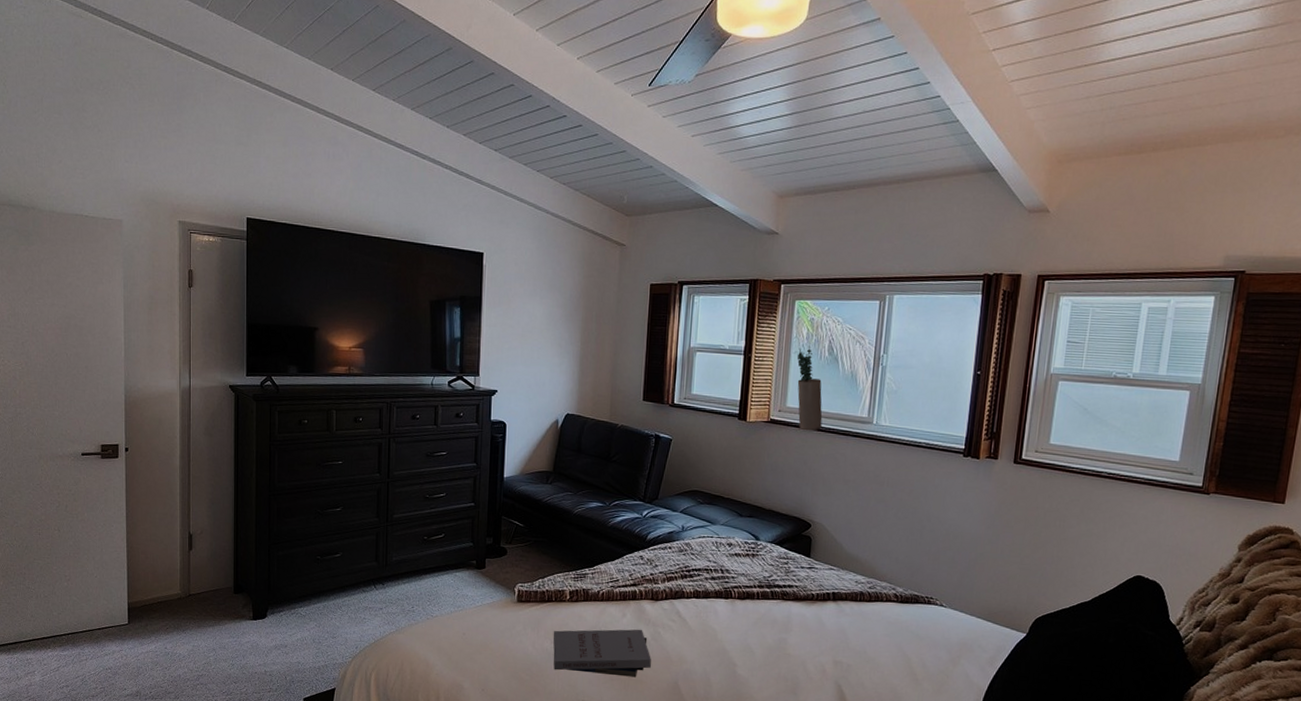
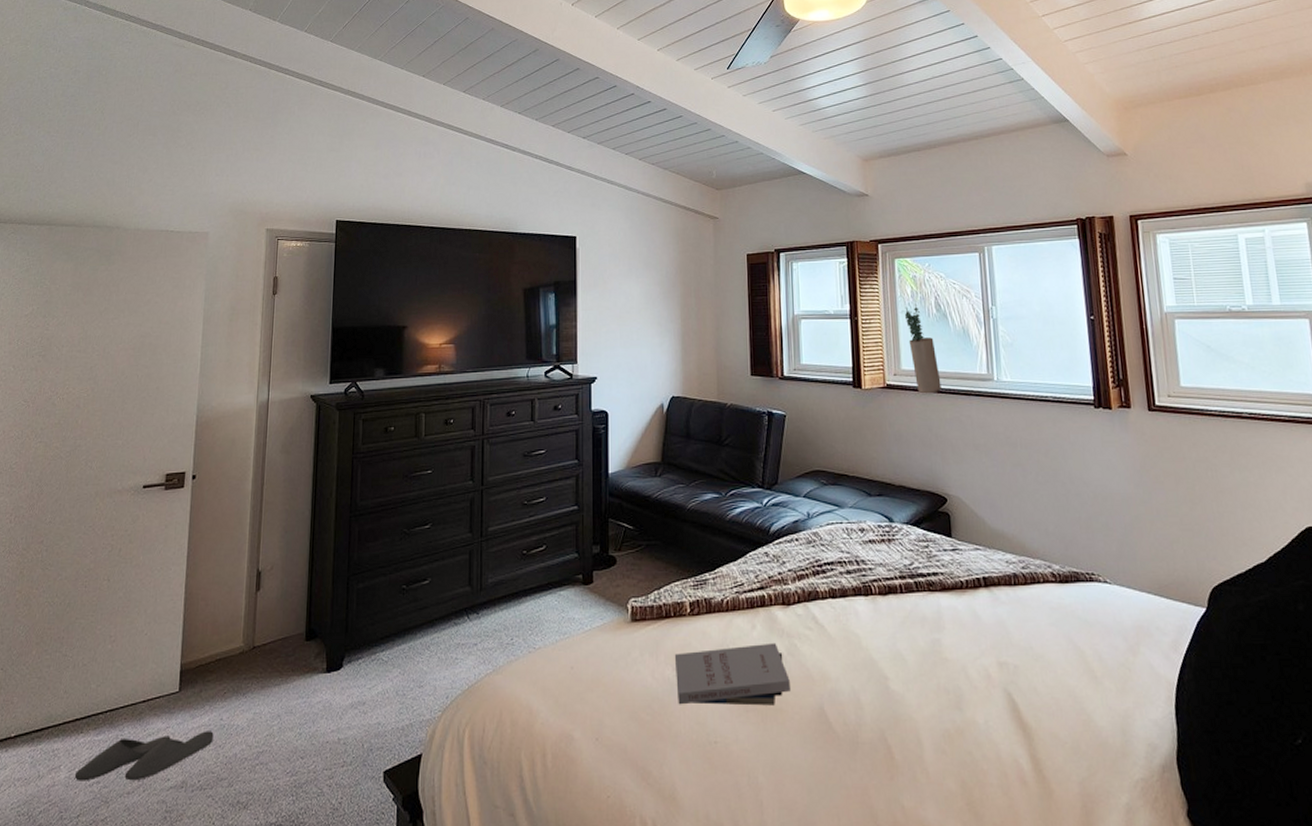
slippers: none [47,655,160,688] -> present [74,731,214,781]

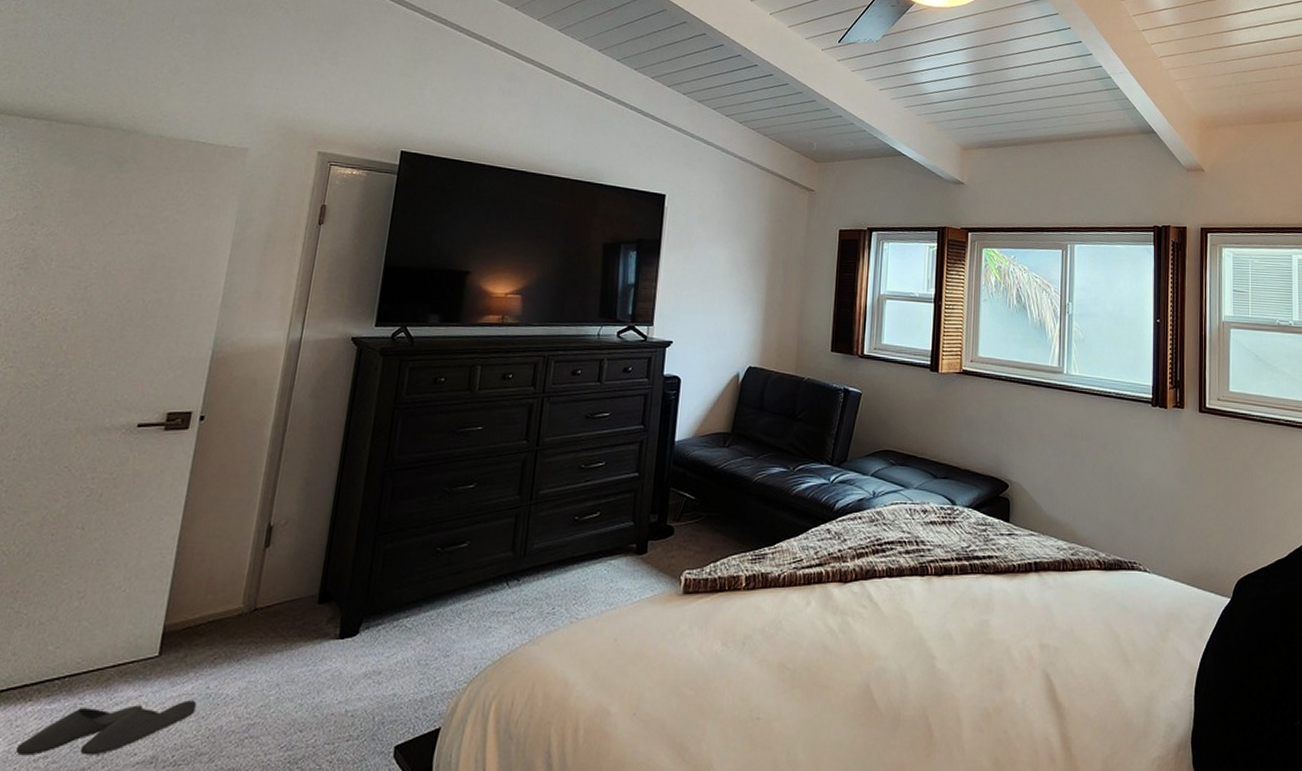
books: present [674,642,790,706] -> none [723,619,839,682]
vase: present [905,304,942,394] -> none [987,293,1014,382]

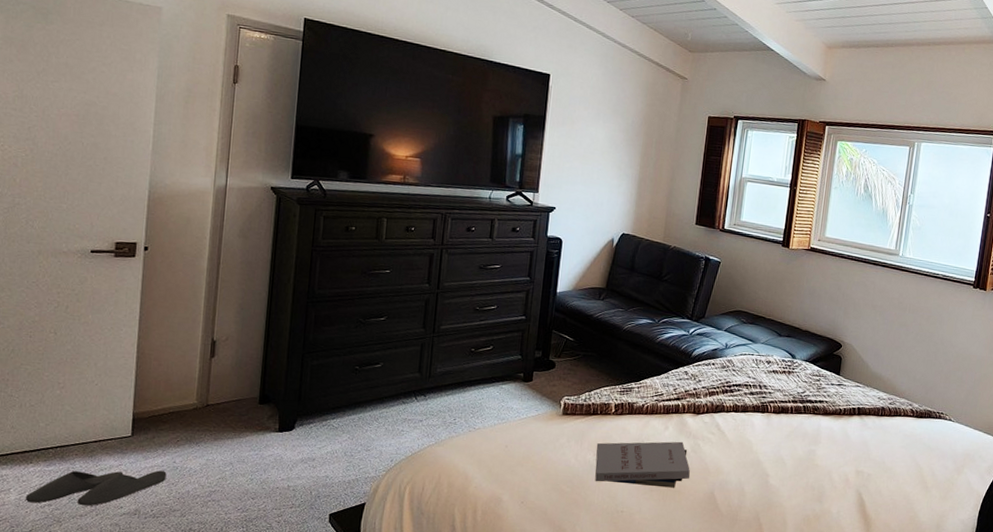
books: none [723,619,839,682] -> present [595,441,690,488]

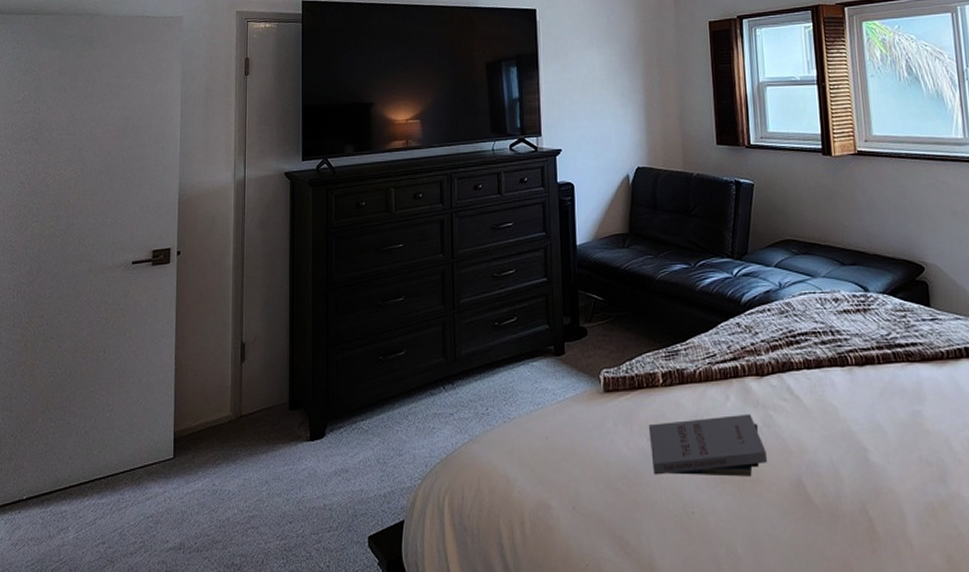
slippers: present [25,470,167,506] -> none [81,496,207,542]

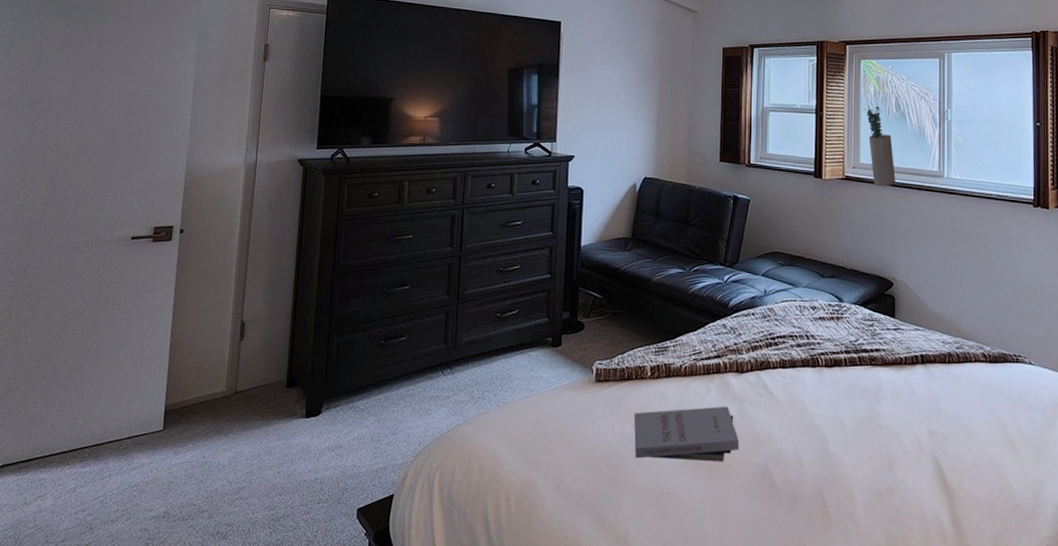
vase: none [874,67,915,160] -> present [867,103,895,187]

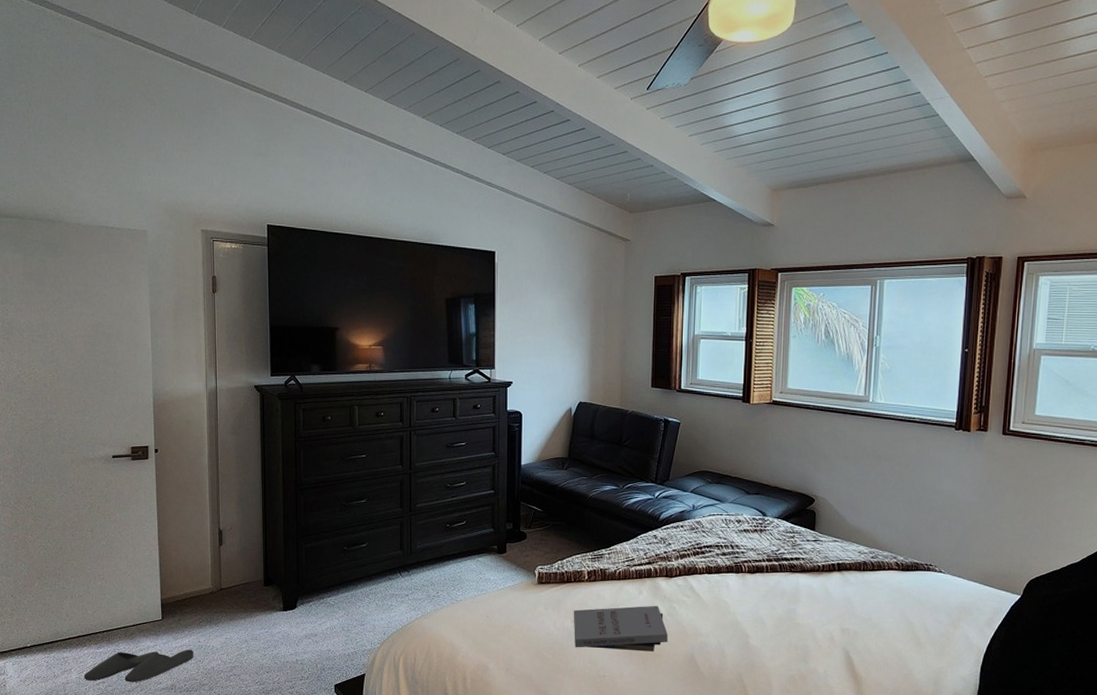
slippers: none [60,467,196,510] -> present [83,649,194,683]
vase: present [867,103,895,187] -> none [796,330,822,411]

